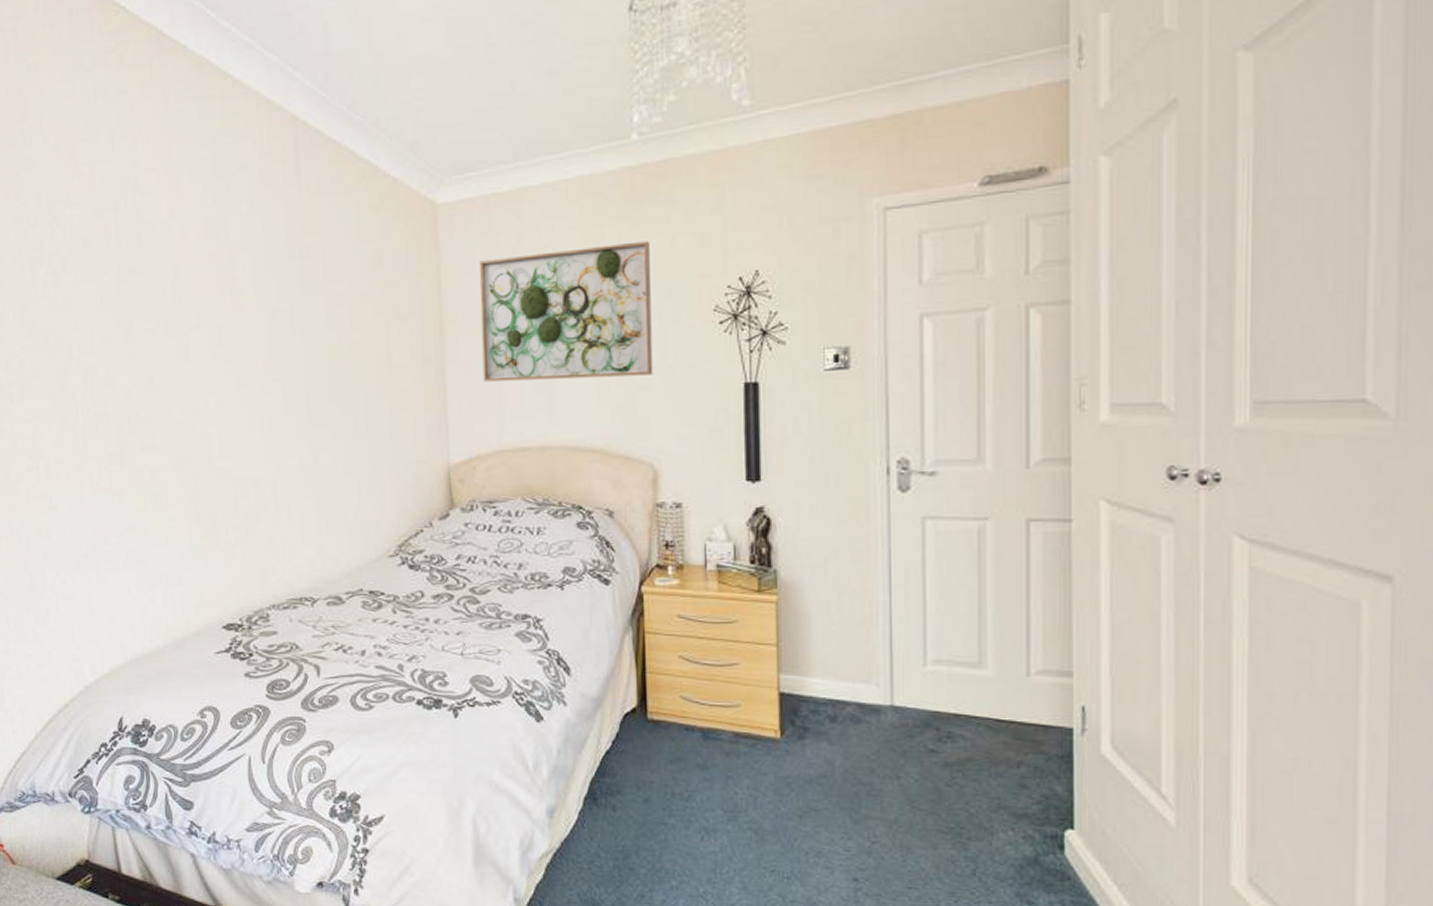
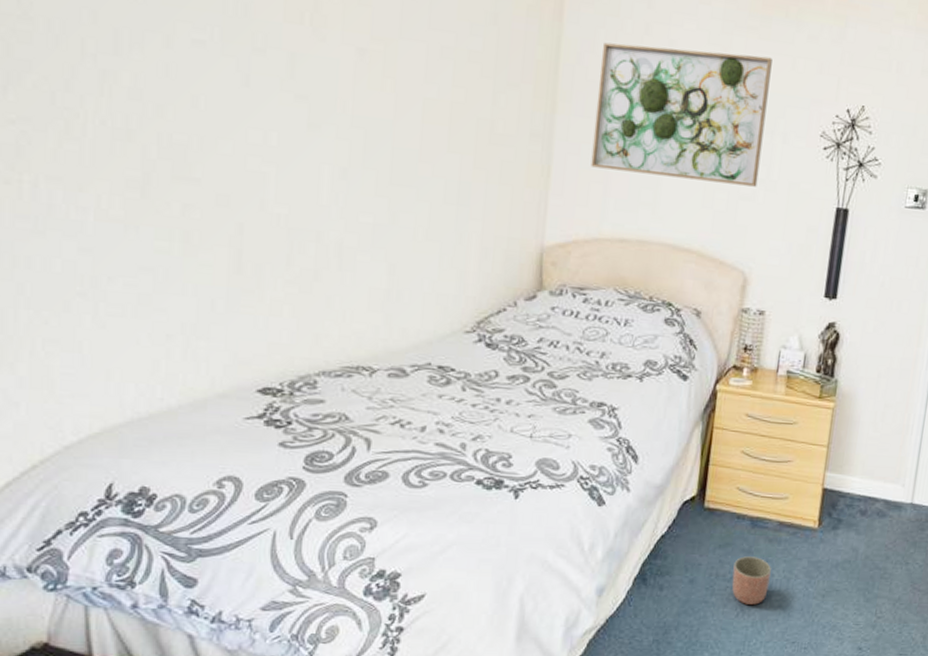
planter: none [690,772,734,827] -> present [732,556,771,605]

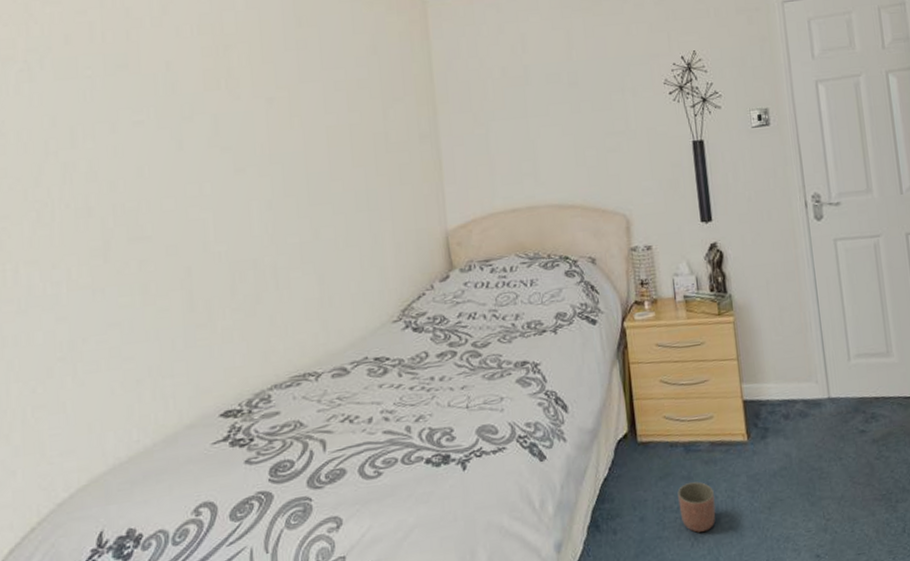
wall art: present [590,42,773,187] -> none [467,29,620,153]

